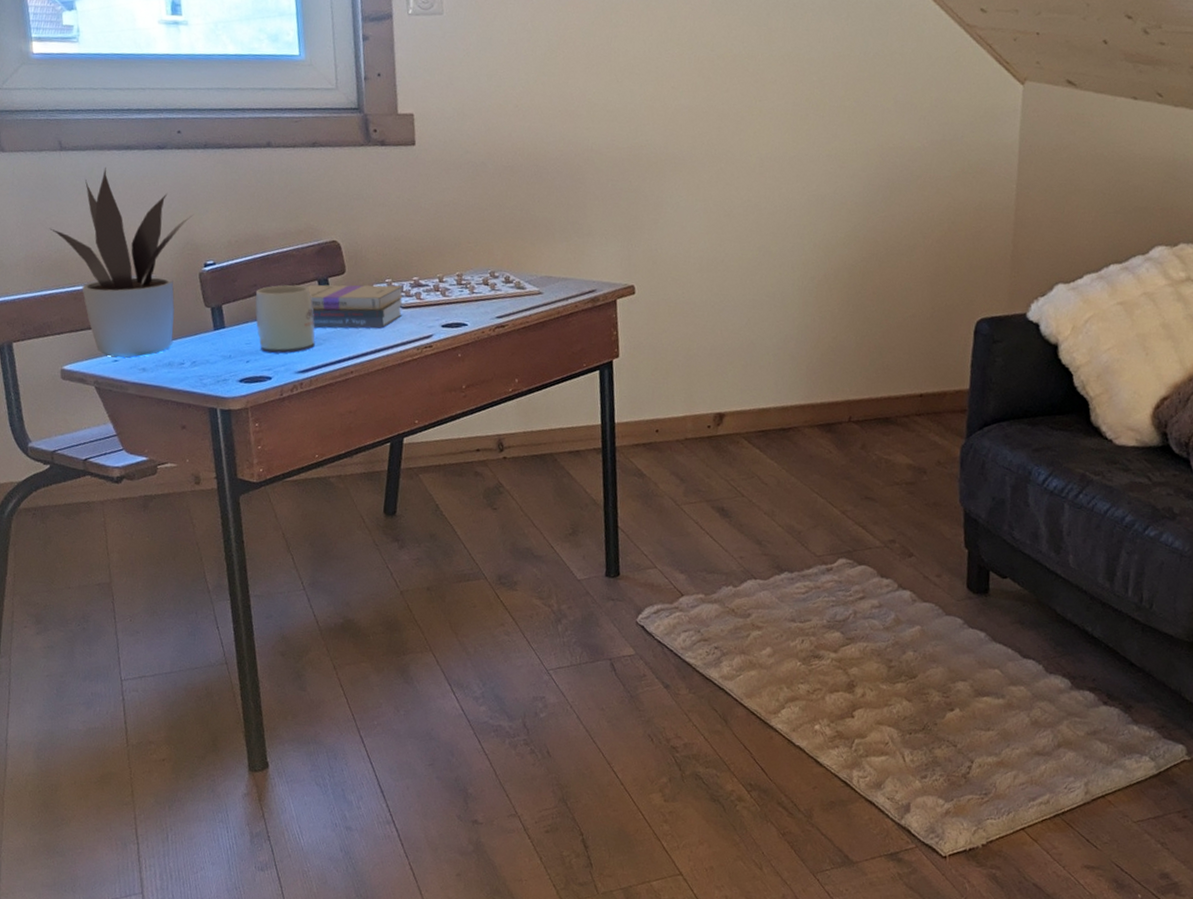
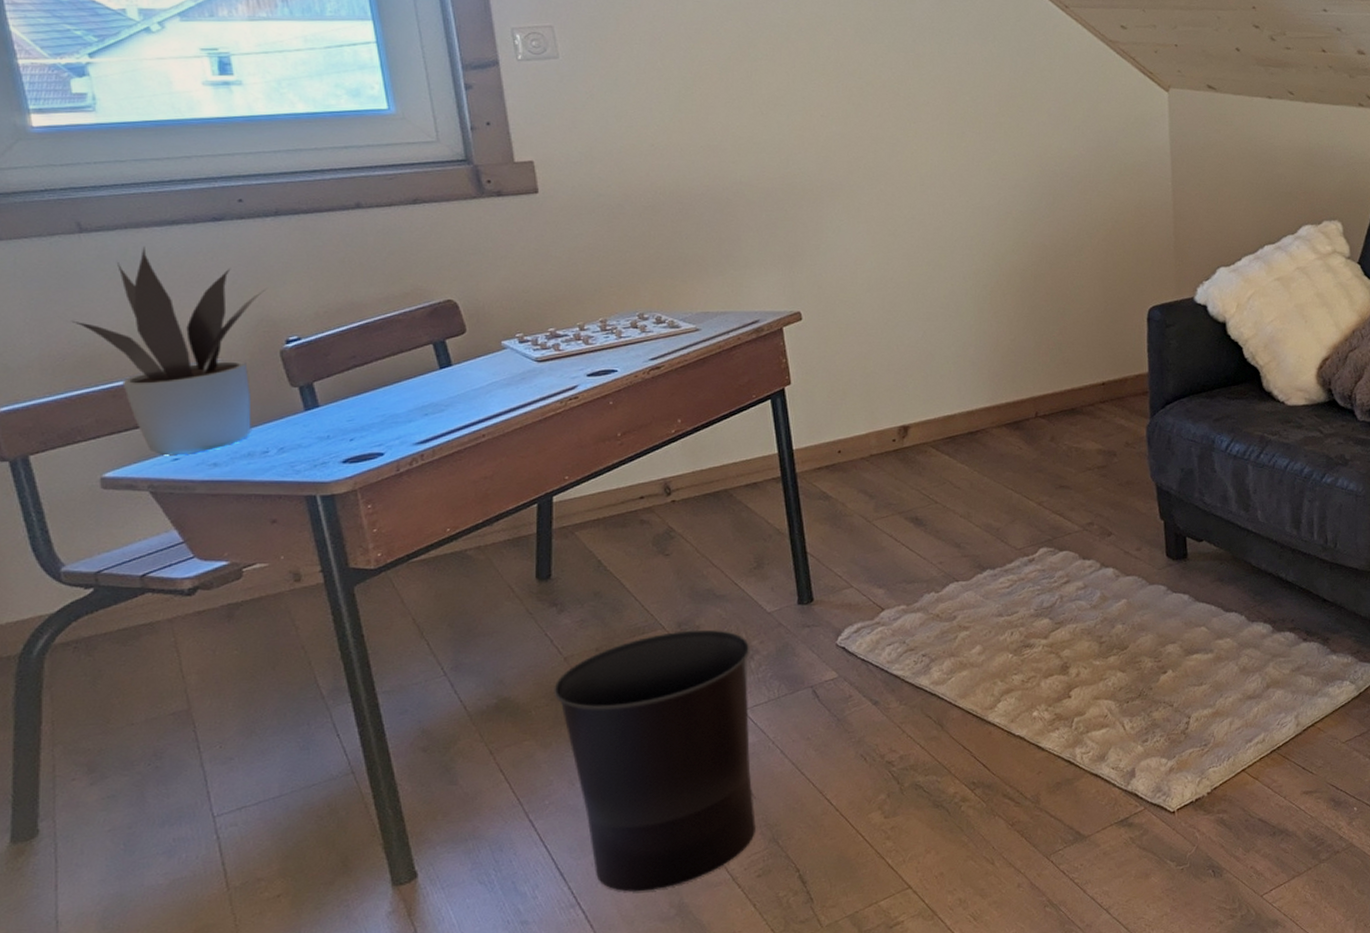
mug: present [255,284,316,354] -> none [355,351,435,427]
books: present [307,284,404,329] -> none [420,339,540,395]
waste bin: none [389,583,560,824] -> present [554,629,756,892]

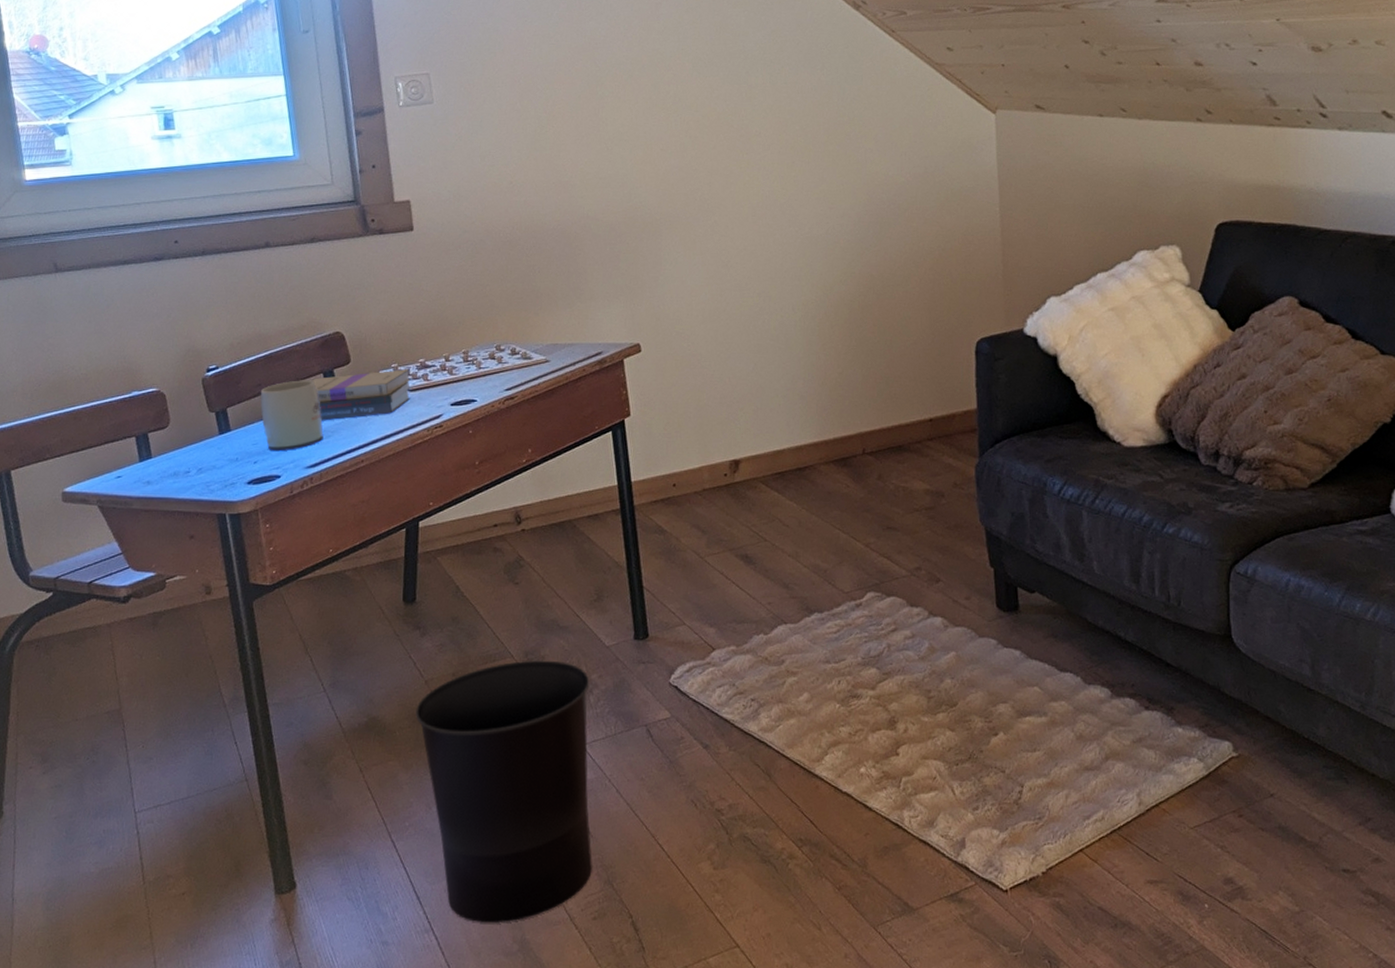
potted plant: present [71,247,268,456] -> none [46,285,195,474]
mug: none [355,351,435,427] -> present [260,380,324,451]
books: none [420,339,540,395] -> present [312,369,411,421]

